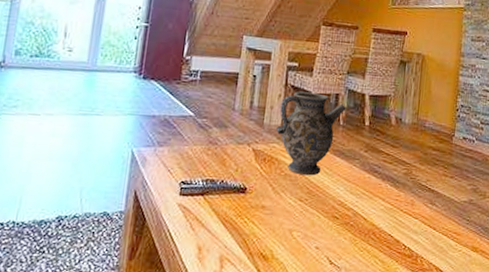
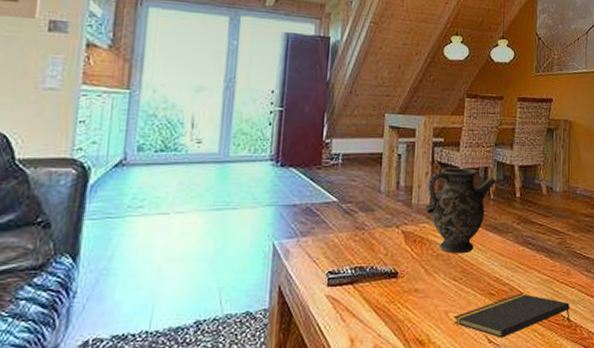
notepad: none [297,219,412,261] -> present [454,293,570,338]

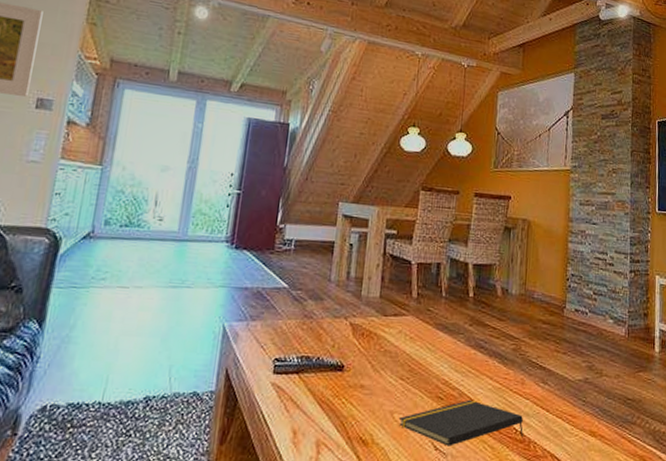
ewer: present [425,168,496,254] -> none [375,261,448,352]

